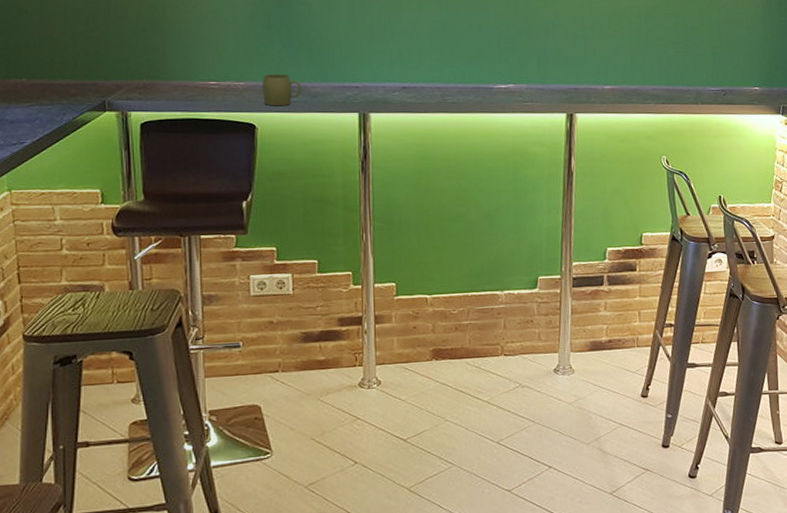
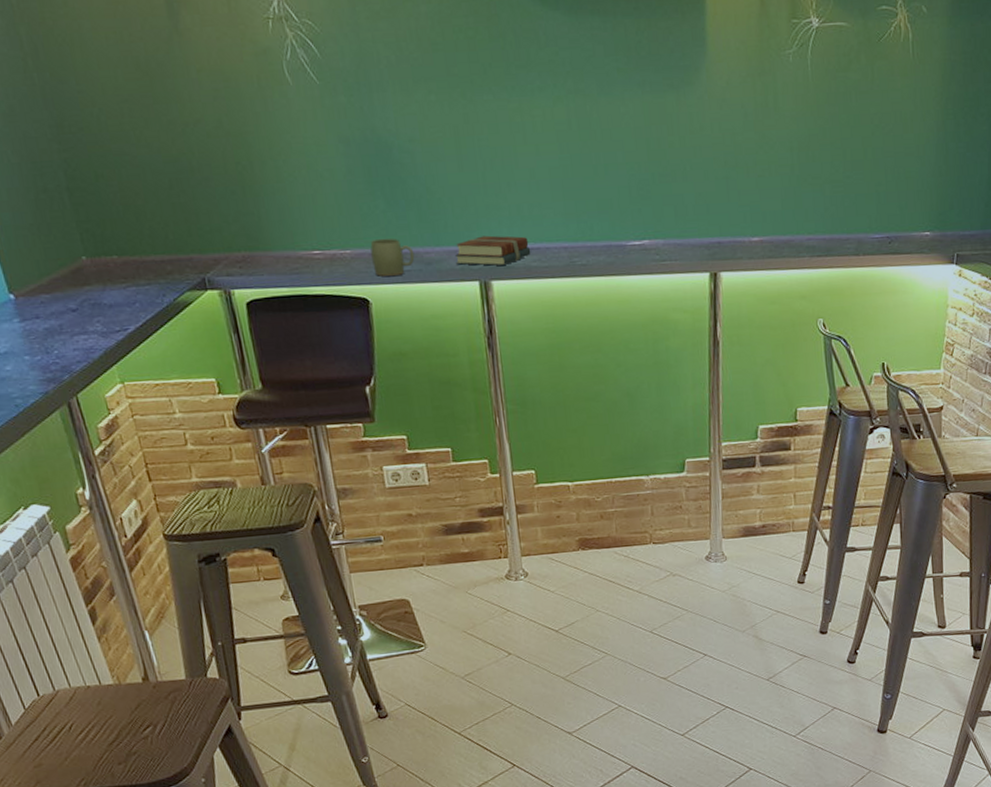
books: none [338,75,408,100] -> present [454,235,531,266]

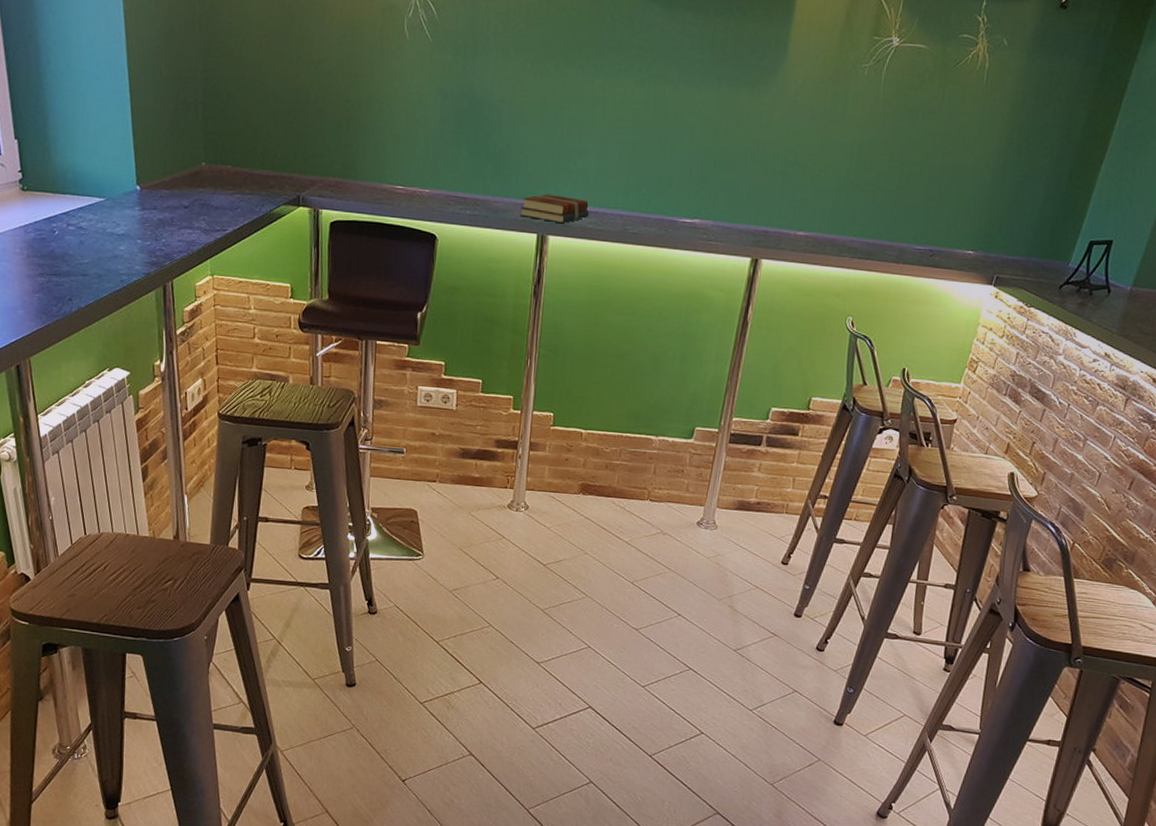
mug: present [370,238,415,276] -> none [446,183,485,218]

